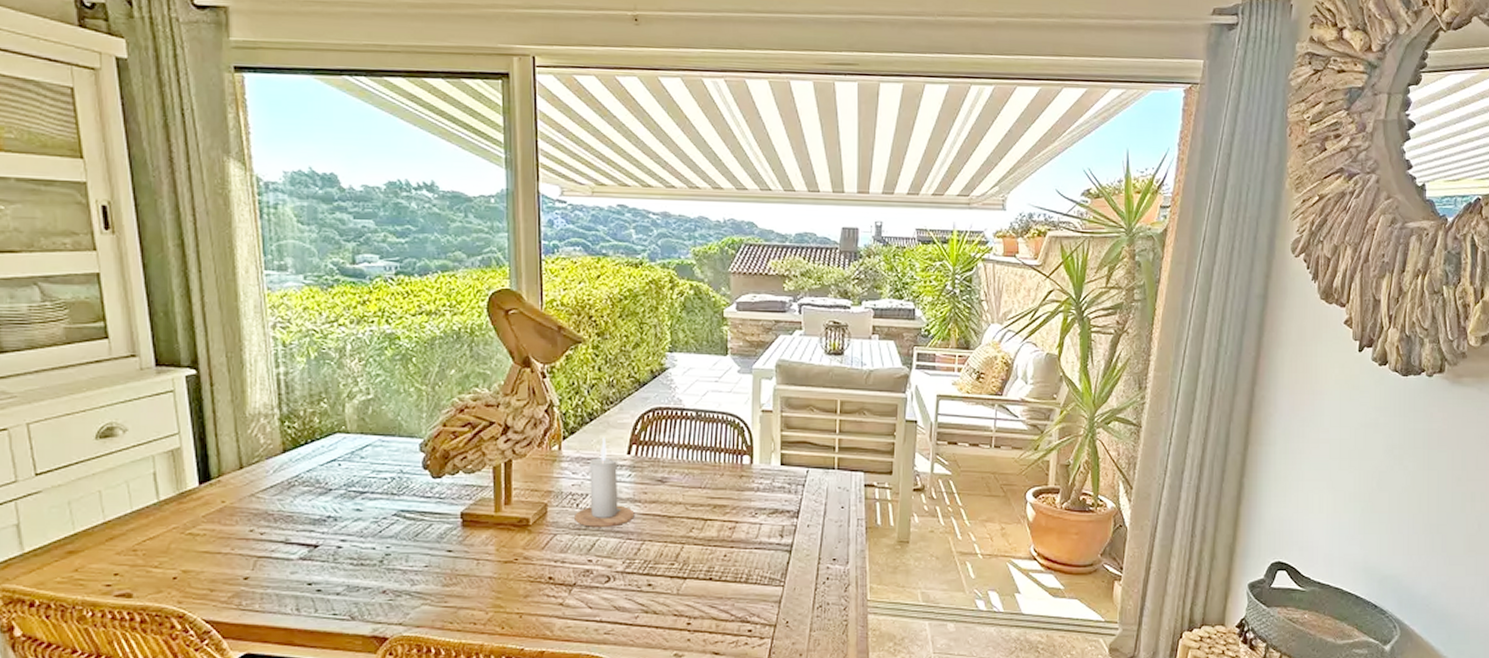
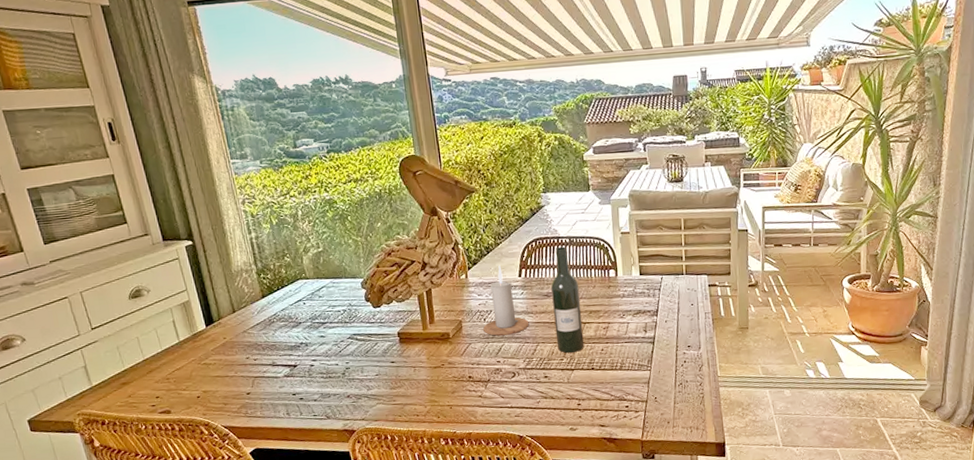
wine bottle: none [666,421,703,557] -> present [550,247,584,354]

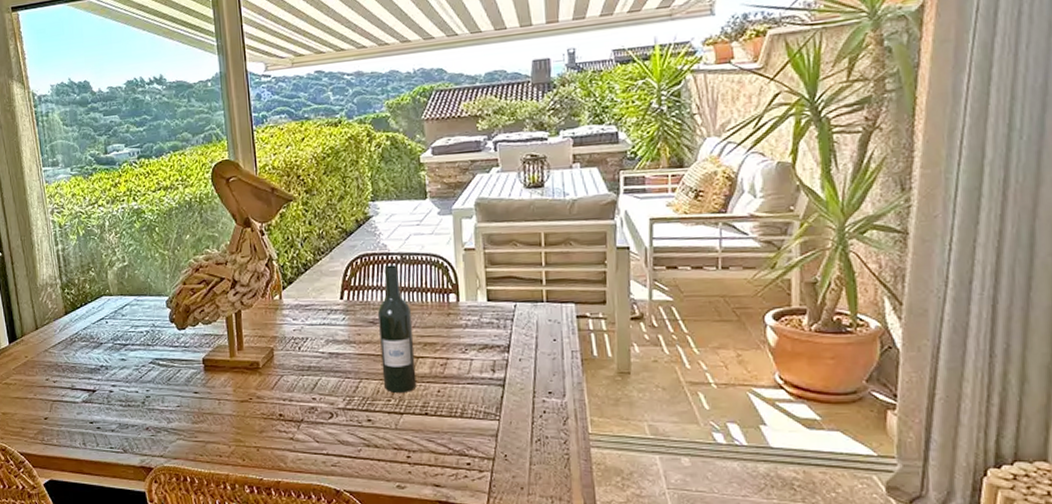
candle: present [483,265,529,336] -> none [297,285,351,368]

